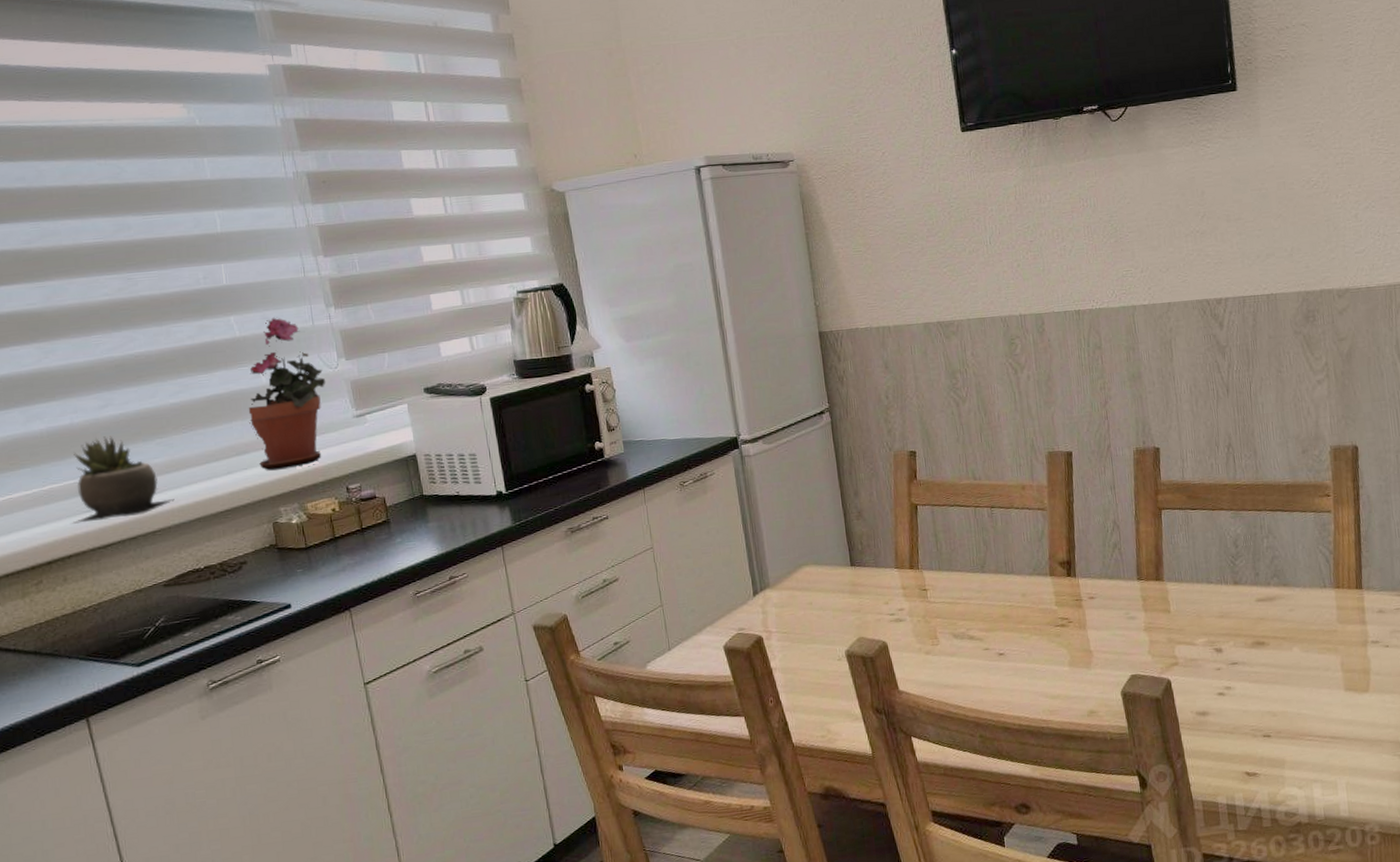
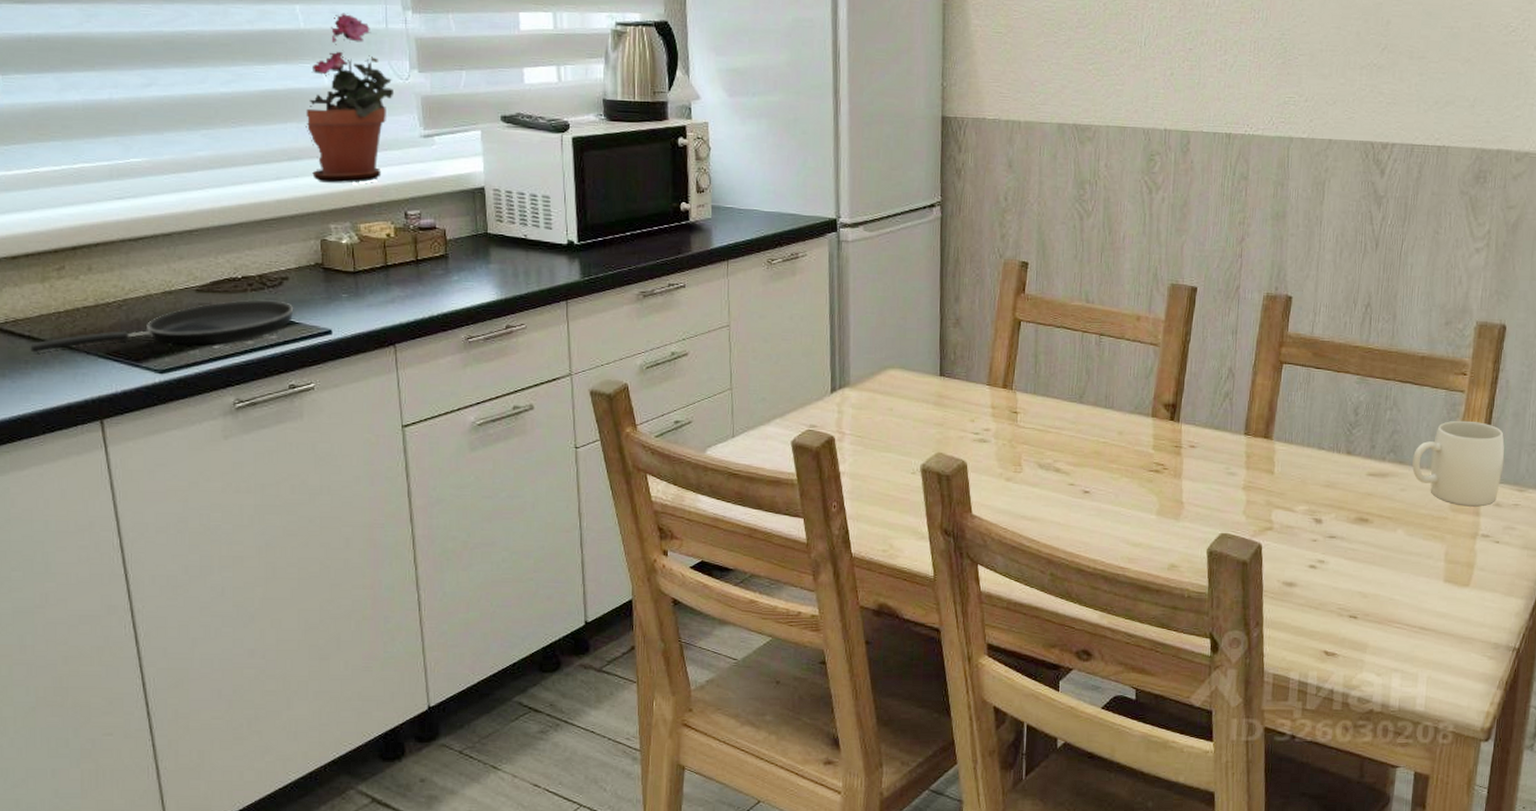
frying pan: none [16,584,255,665] -> present [30,299,294,353]
succulent plant: present [71,436,175,524] -> none [101,118,216,211]
mug: none [1295,537,1380,618] -> present [1412,420,1505,507]

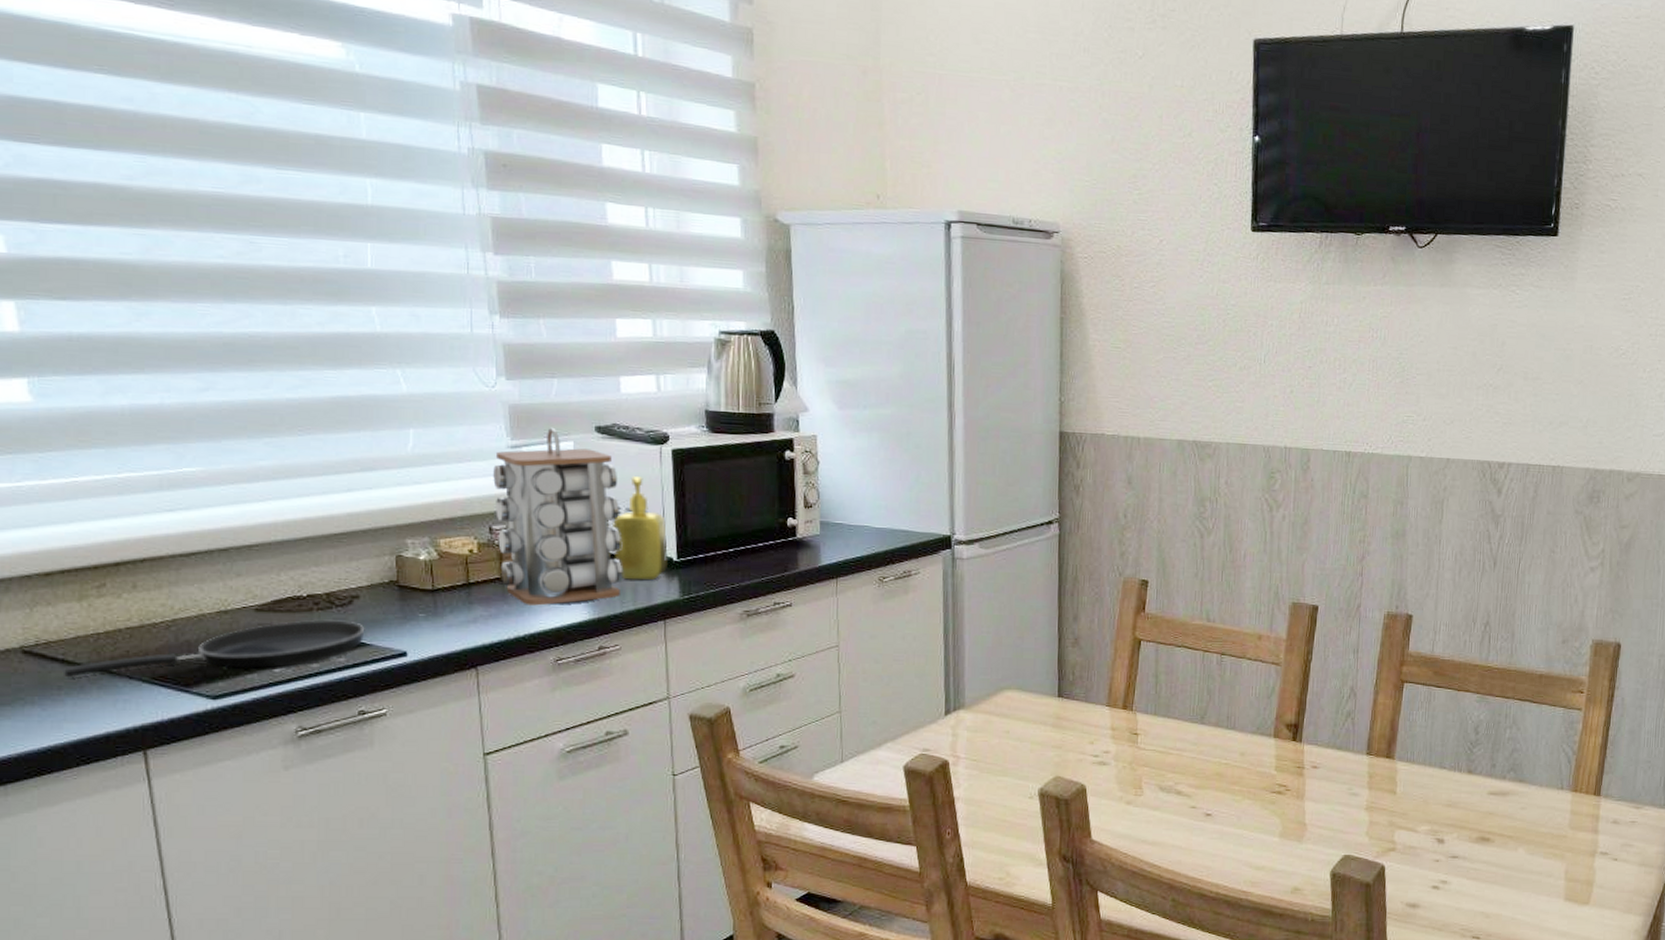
potted plant: present [304,12,395,184] -> none [379,316,480,497]
spice rack: none [408,117,528,287] -> present [493,427,623,606]
soap dispenser: none [518,162,570,263] -> present [613,475,669,581]
mug: present [1412,420,1505,507] -> none [1532,738,1622,824]

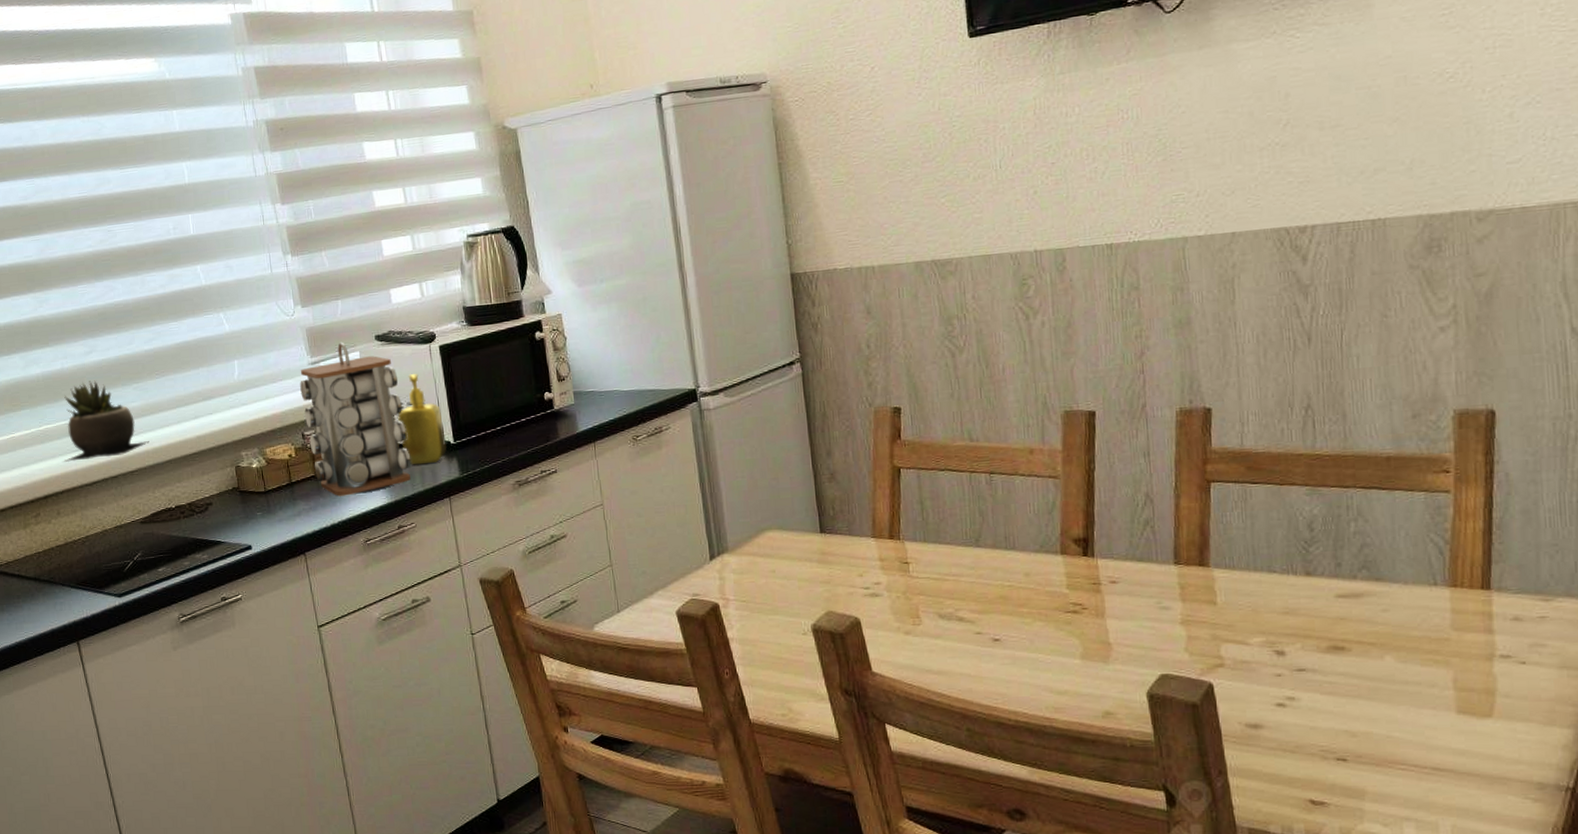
frying pan: present [64,619,365,678] -> none [20,524,219,589]
succulent plant: none [148,425,280,524] -> present [63,380,150,462]

